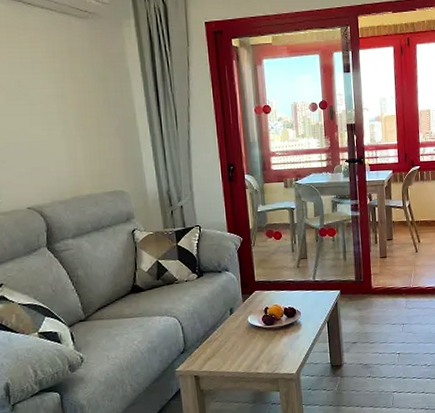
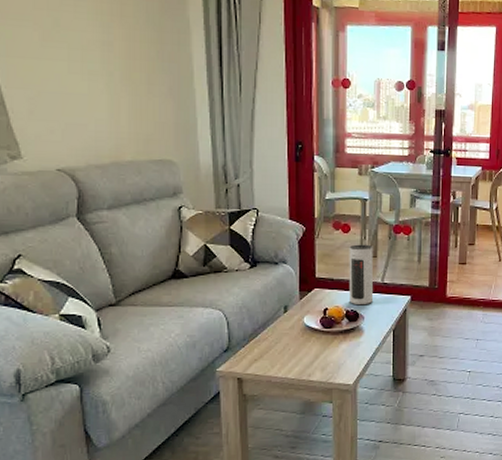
speaker: none [282,248,308,303] -> present [349,244,374,306]

